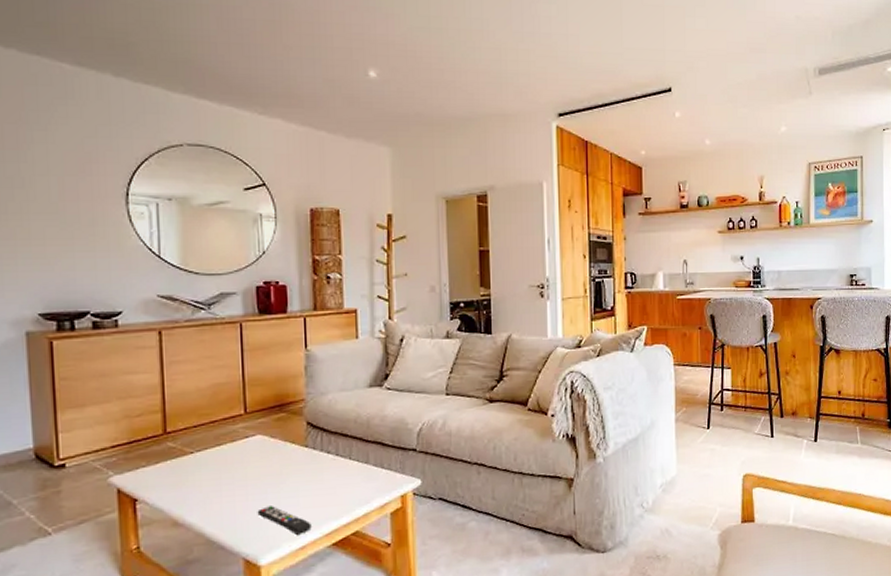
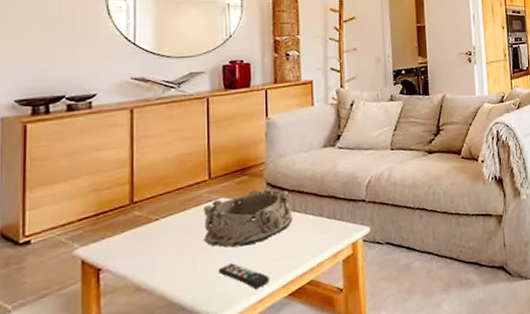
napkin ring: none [240,427,336,489] -> present [203,187,293,247]

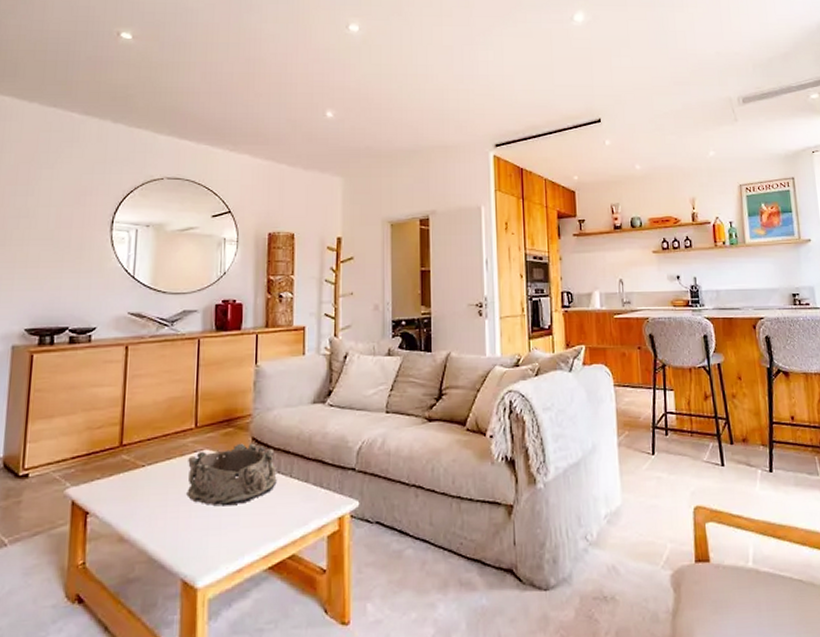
remote control: present [218,263,269,289] -> none [198,524,250,556]

